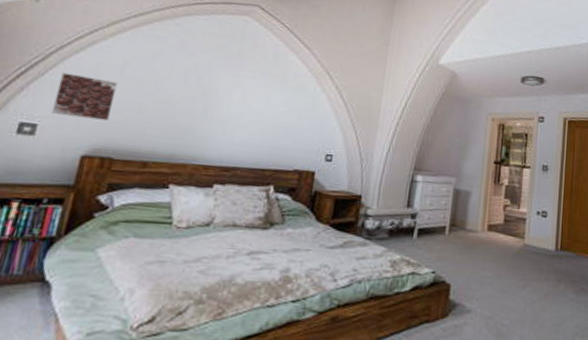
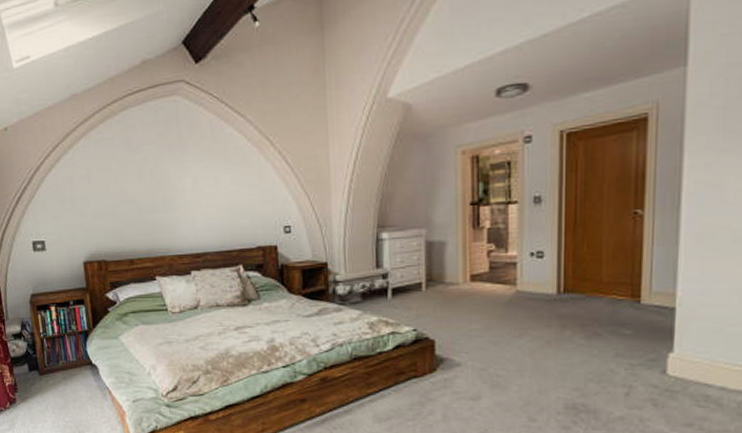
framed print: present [51,72,118,121] -> none [46,191,93,231]

